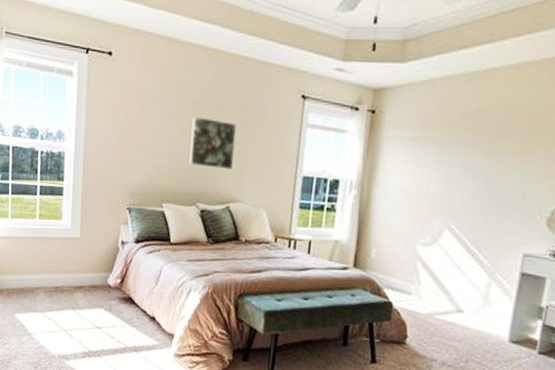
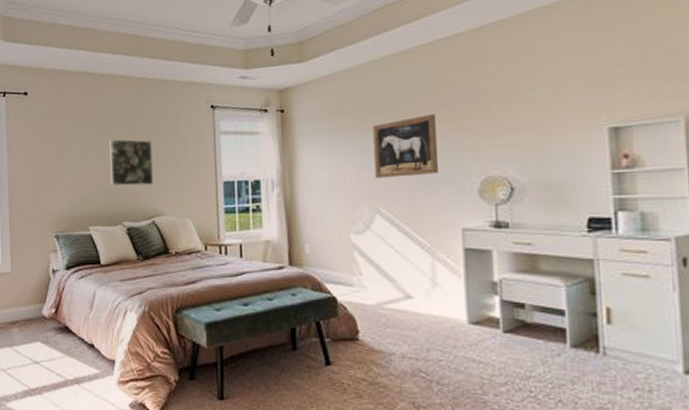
wall art: none [452,136,523,198] -> present [373,113,438,178]

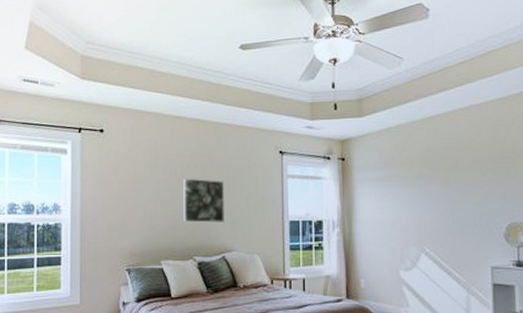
wall art: present [373,113,438,178] -> none [420,167,472,222]

